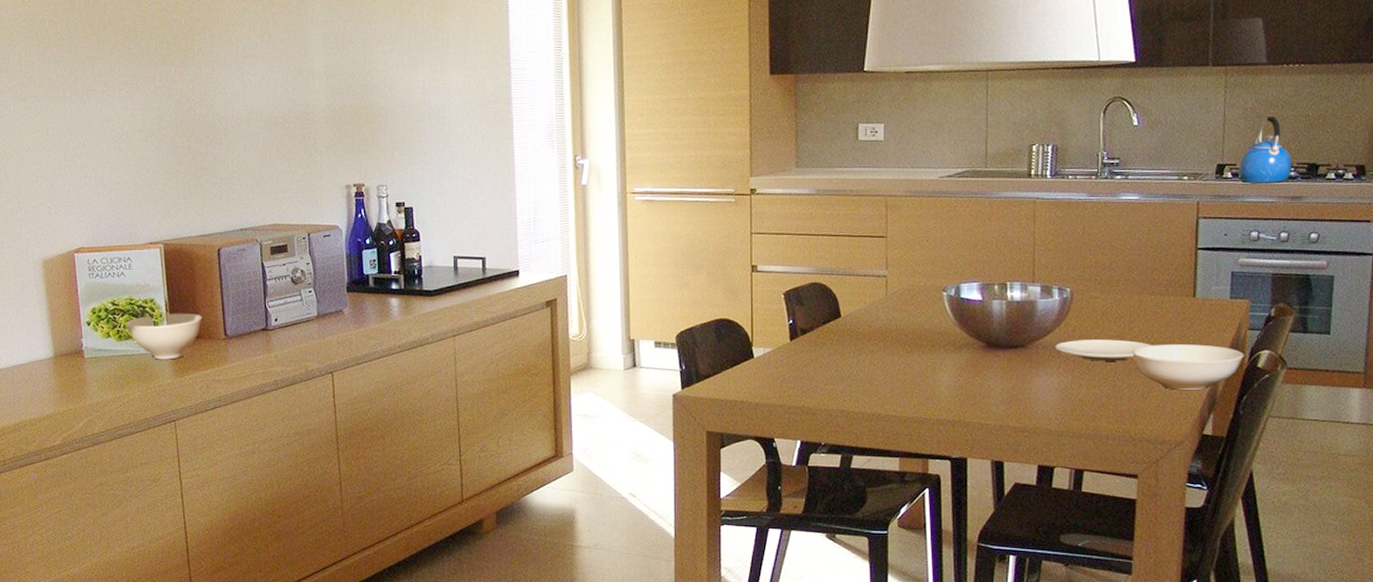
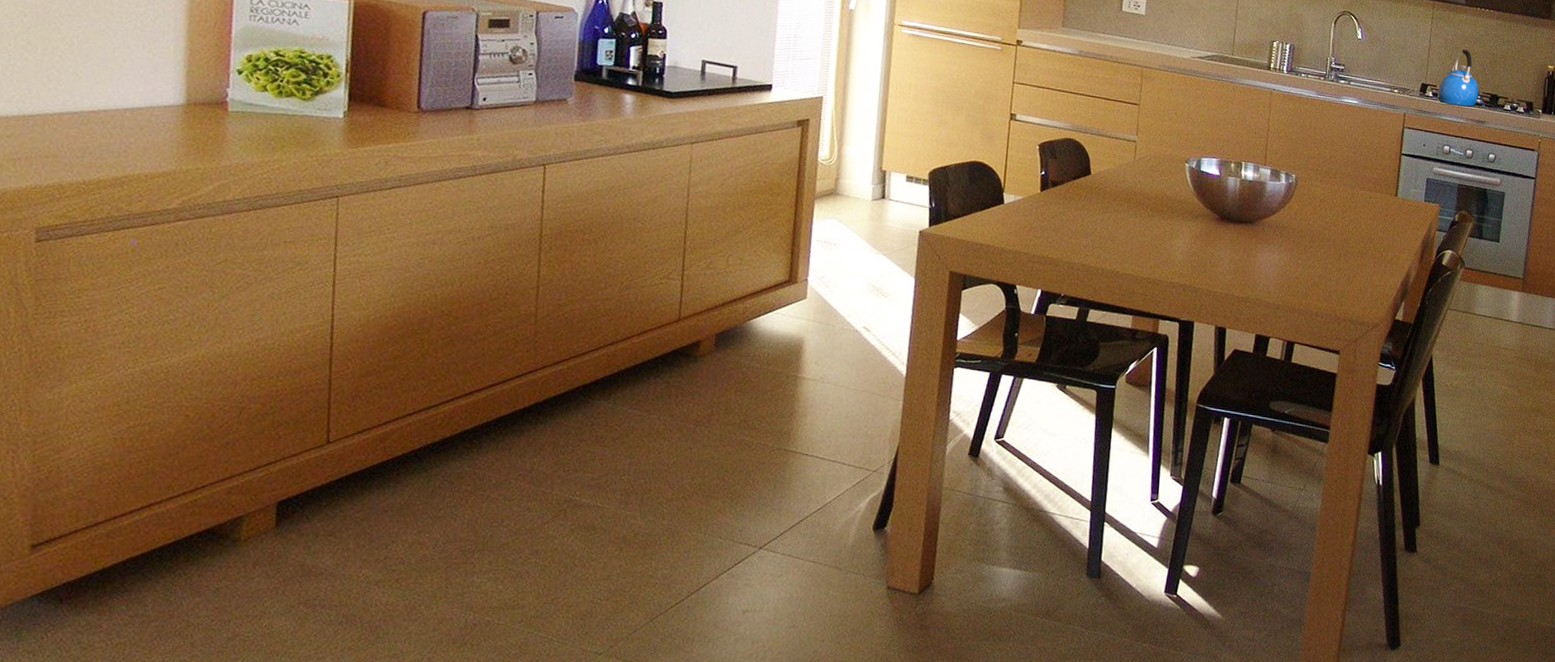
bowl: present [125,313,202,360] -> none [289,73,392,127]
plate: present [1055,339,1153,361] -> none [1279,222,1360,246]
bowl: present [1132,343,1245,391] -> none [1343,234,1433,280]

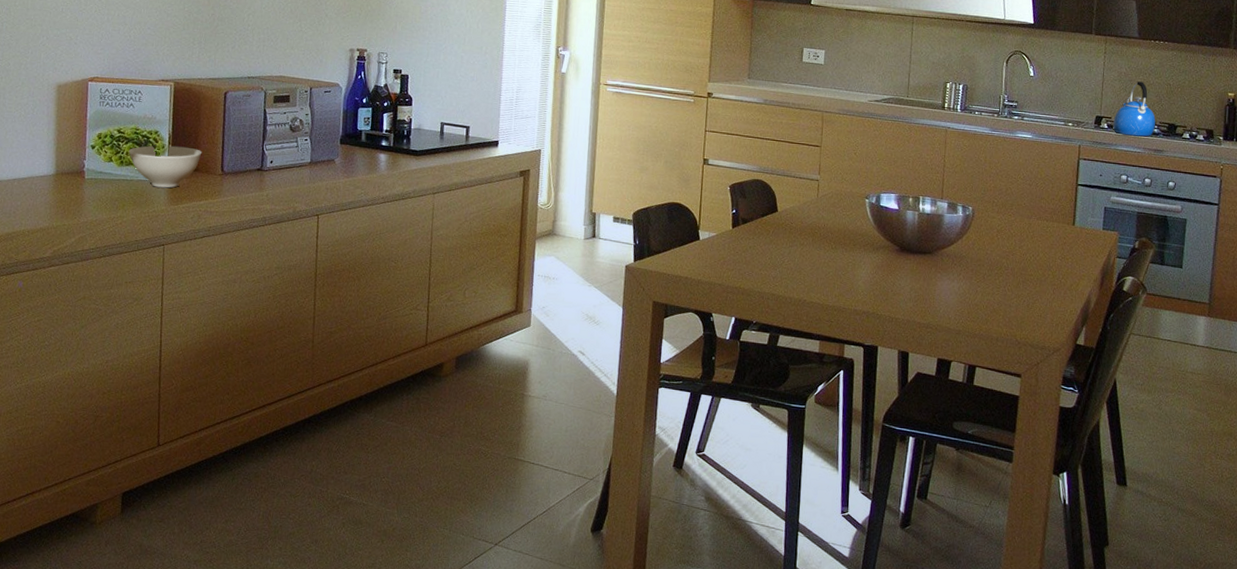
bowl: none [289,73,392,127] -> present [128,145,202,189]

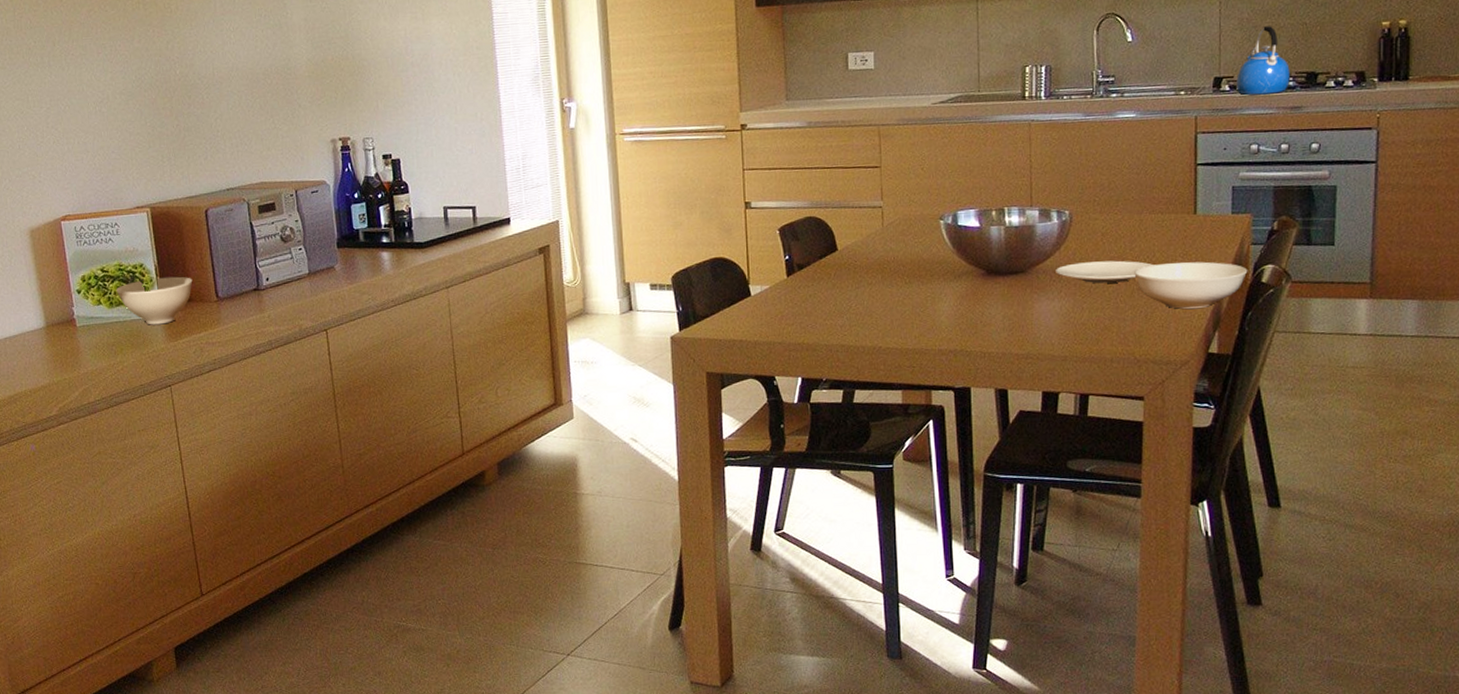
plate: none [957,252,1038,274] -> present [1056,260,1155,284]
bowl: none [1021,262,1113,306] -> present [1134,261,1248,310]

